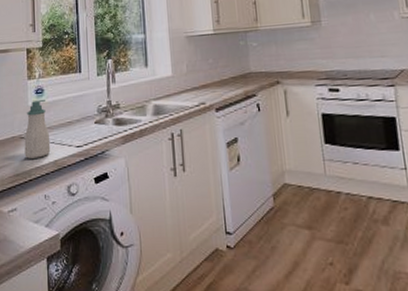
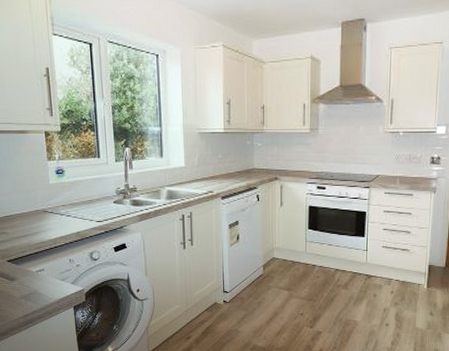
soap bottle: present [24,99,51,159] -> none [47,179,73,229]

